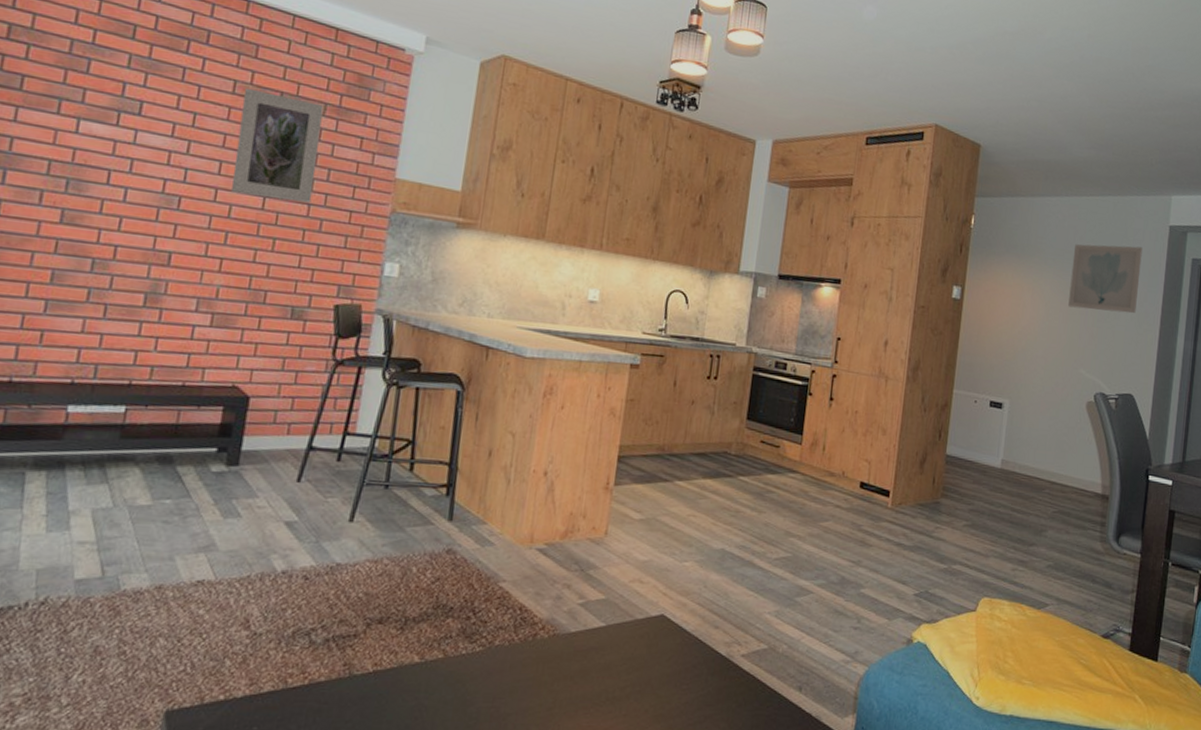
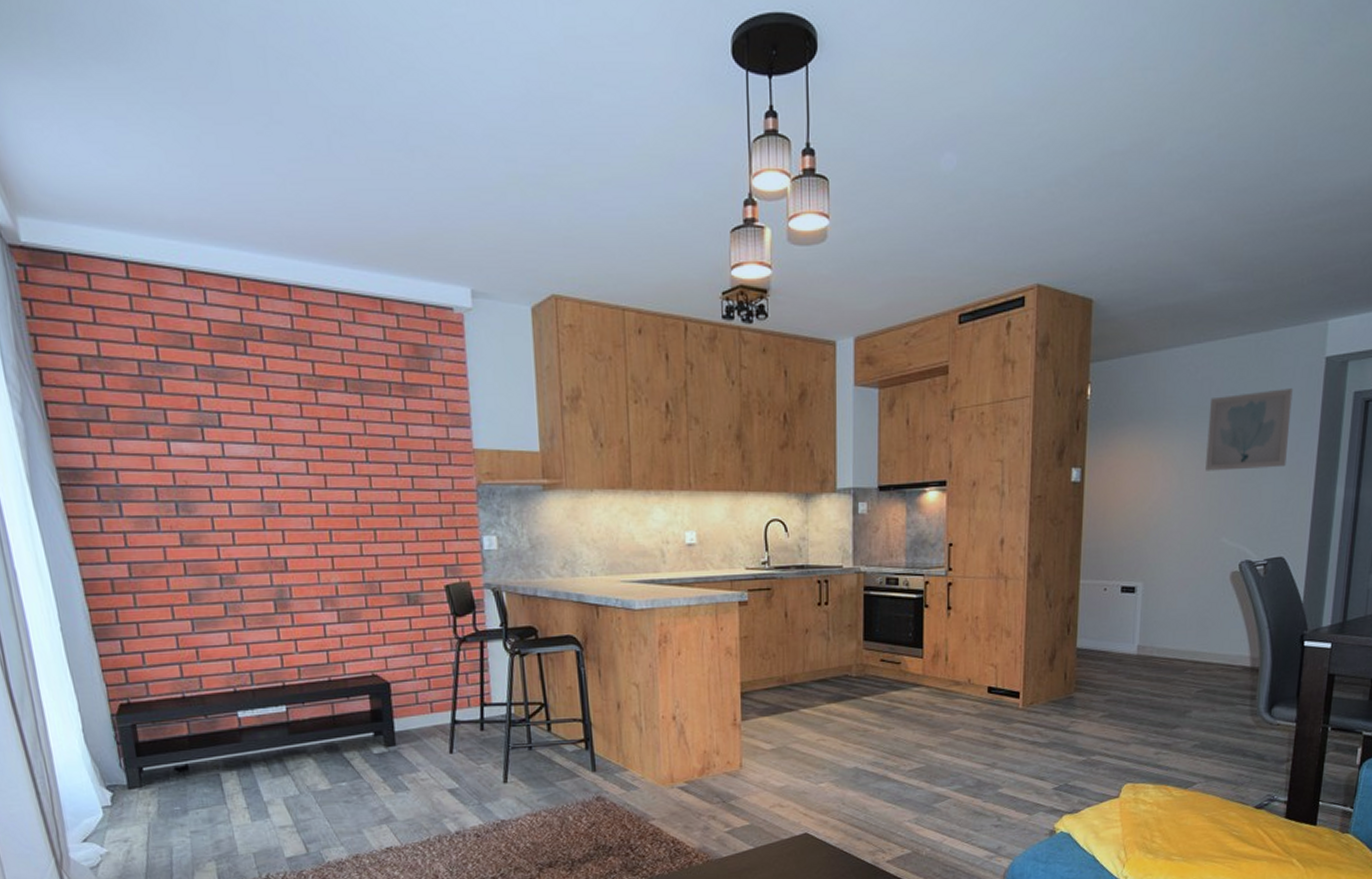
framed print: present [232,87,324,204] -> none [309,380,400,490]

